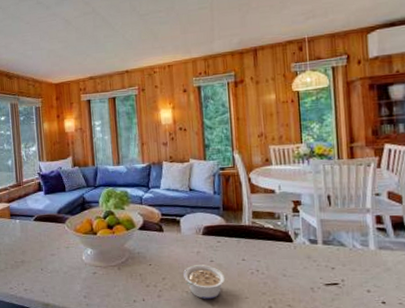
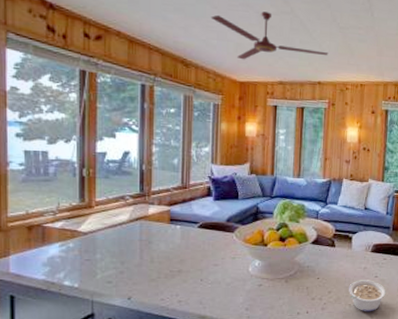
ceiling fan: none [25,16,132,64] -> present [210,11,329,60]

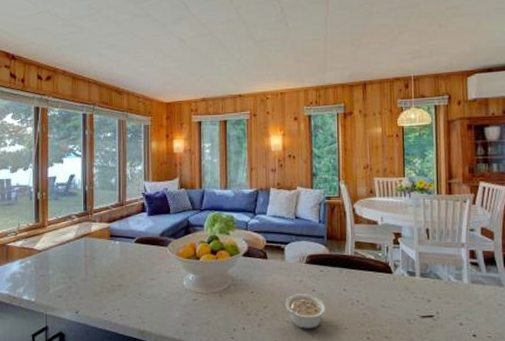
ceiling fan: present [210,11,329,60] -> none [138,37,247,83]

